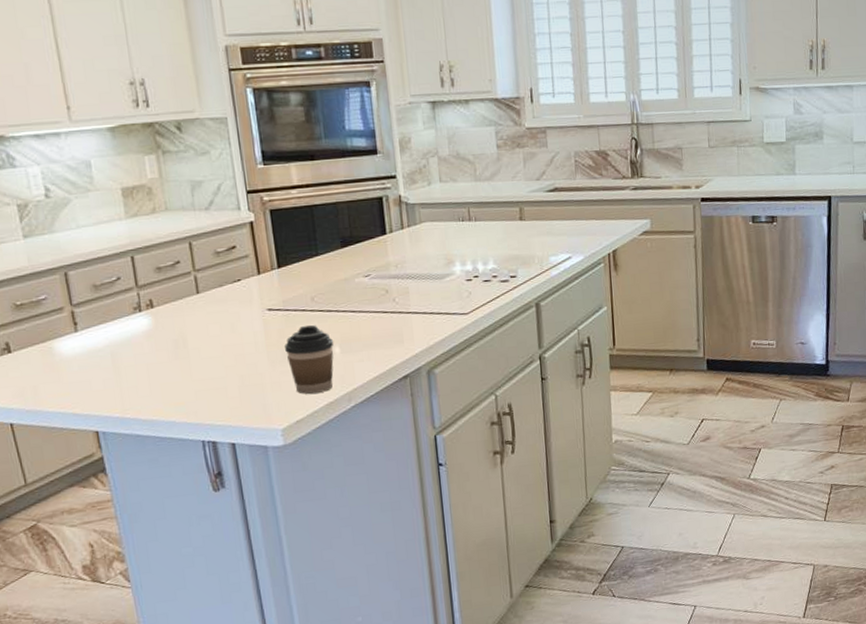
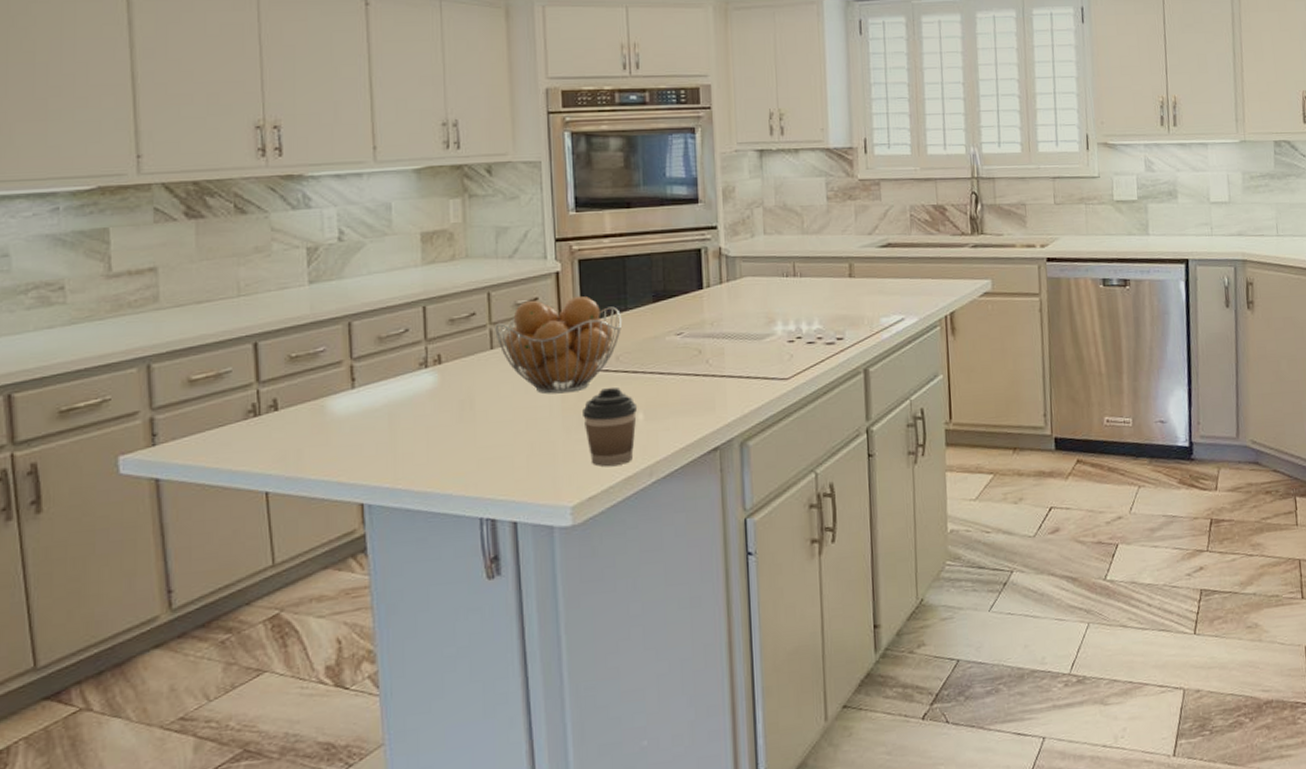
fruit basket: none [199,243,315,333] -> present [495,295,623,394]

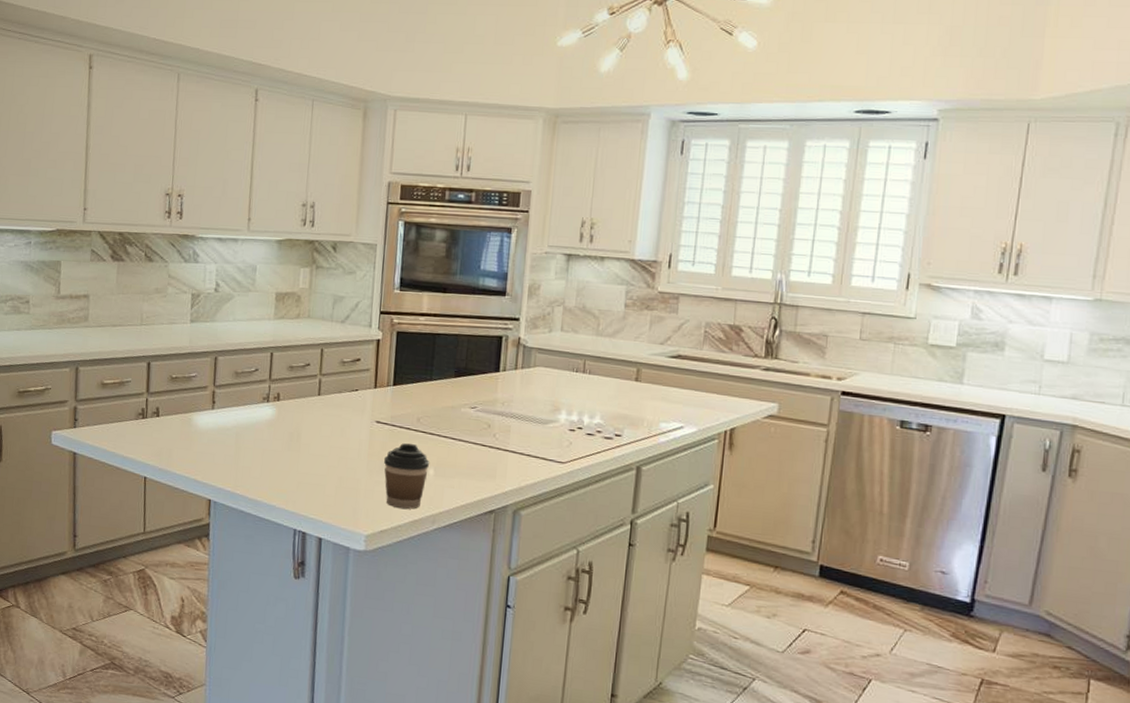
fruit basket: present [495,295,623,394] -> none [323,360,427,442]

